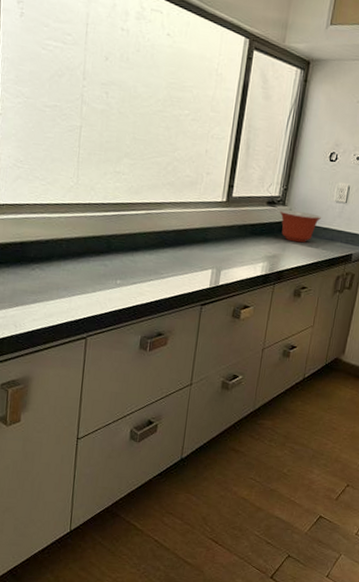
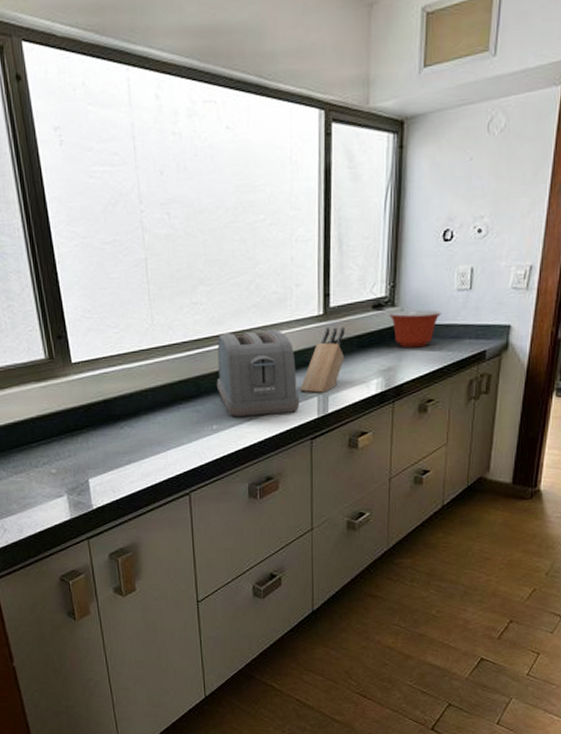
toaster: none [125,201,198,280] -> present [216,330,300,418]
knife block: none [197,212,242,267] -> present [300,326,345,393]

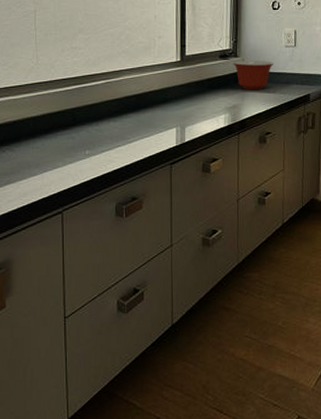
toaster: present [216,330,300,418] -> none [90,72,161,144]
knife block: present [300,326,345,393] -> none [161,71,198,125]

